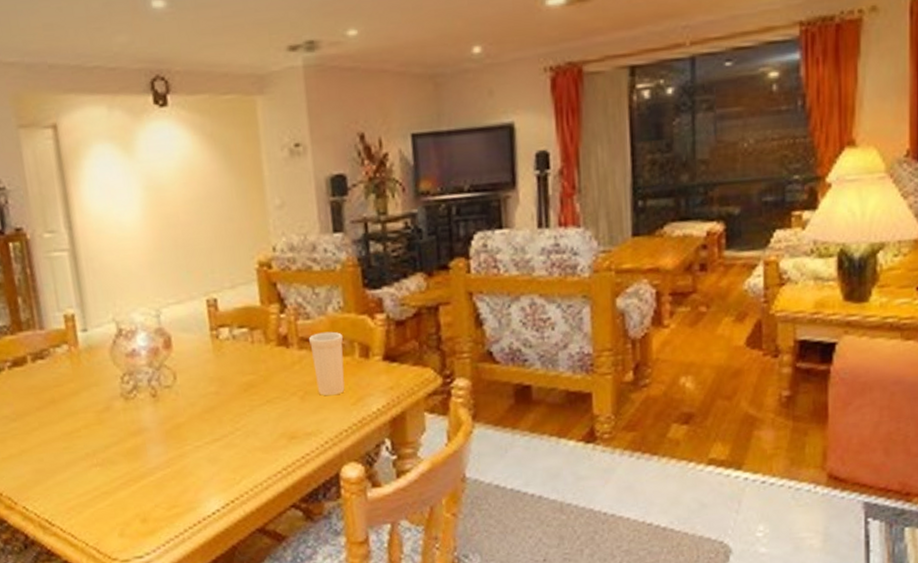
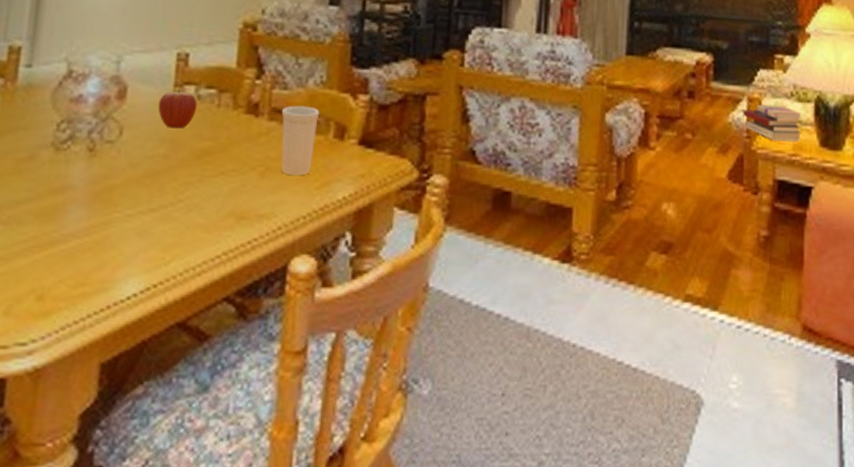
fruit: none [200,331,235,368] -> present [158,88,198,129]
books: none [758,264,823,303] -> present [742,104,801,143]

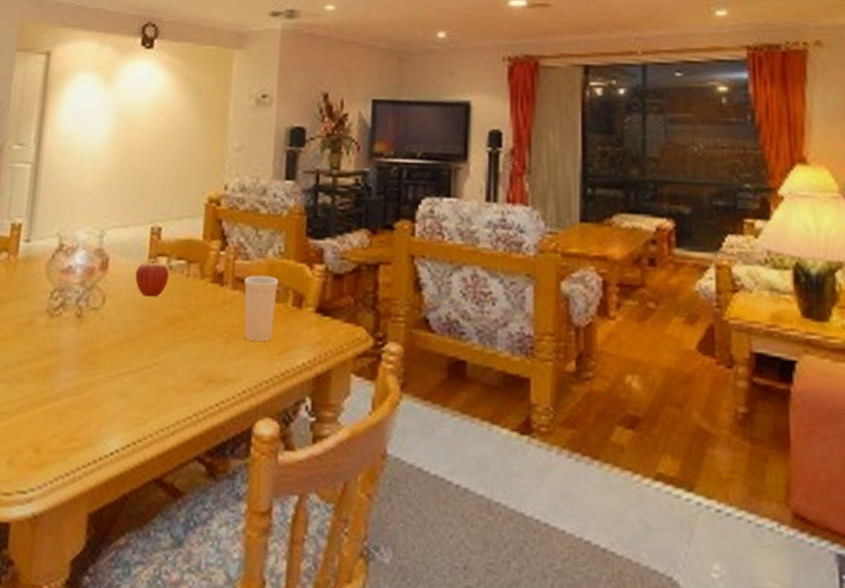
books: present [742,104,801,143] -> none [710,271,780,313]

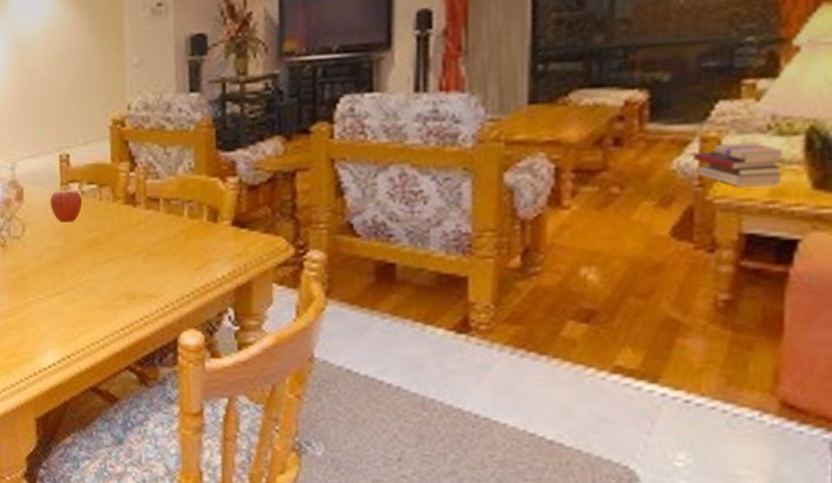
cup: present [243,275,279,342] -> none [156,192,192,259]
books: none [710,271,780,313] -> present [692,142,784,188]

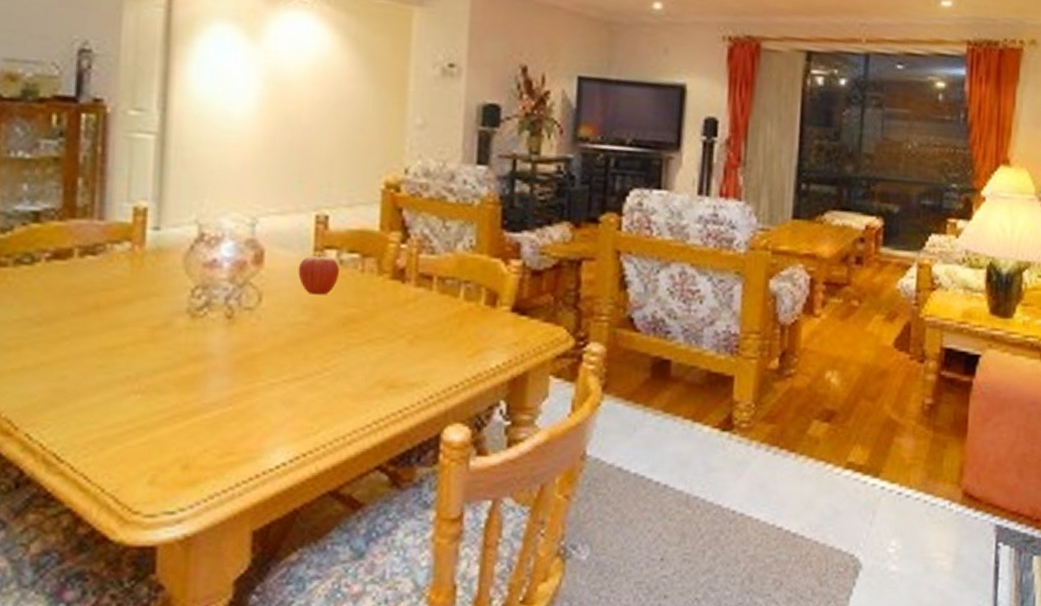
books: present [692,142,784,188] -> none [911,270,972,310]

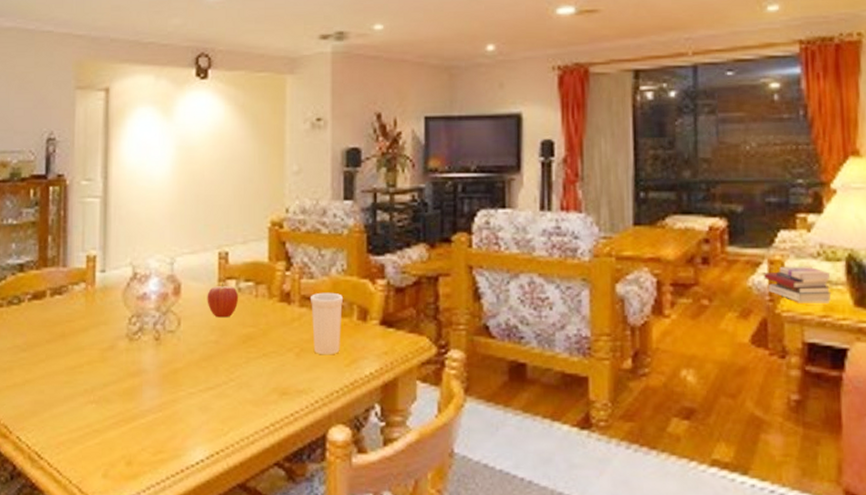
cup: none [429,271,470,344] -> present [310,292,344,355]
books: none [911,270,972,310] -> present [763,266,832,303]

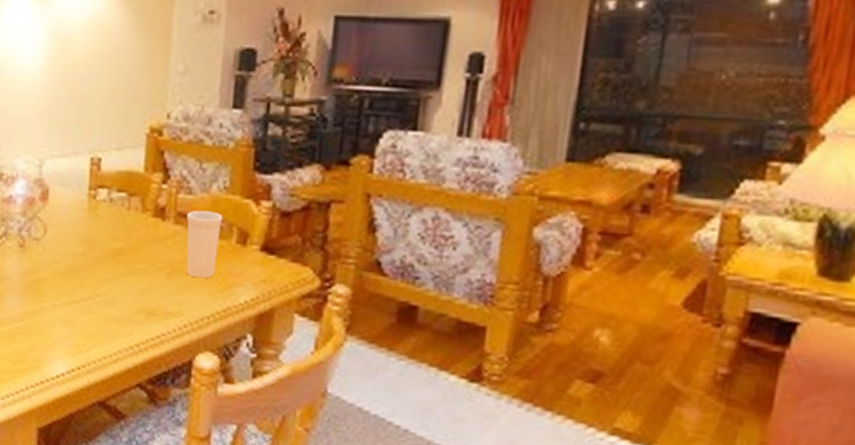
fruit: present [207,282,239,318] -> none [75,191,110,229]
books: present [763,266,832,303] -> none [712,222,797,270]

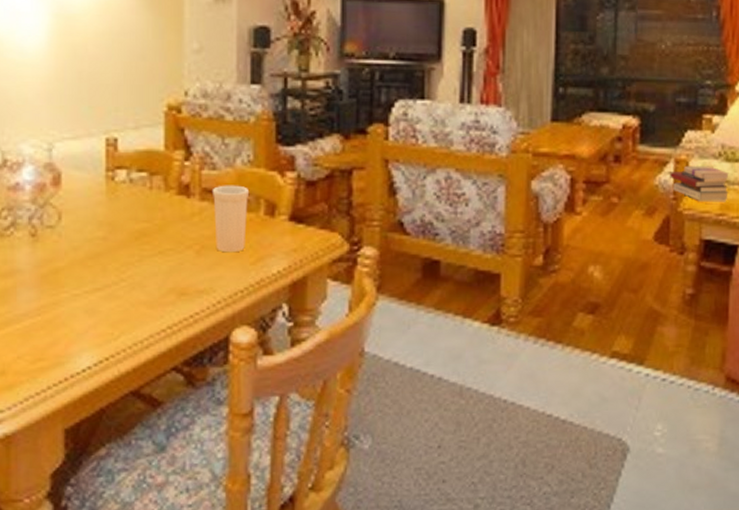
books: none [712,222,797,270] -> present [669,165,729,202]

